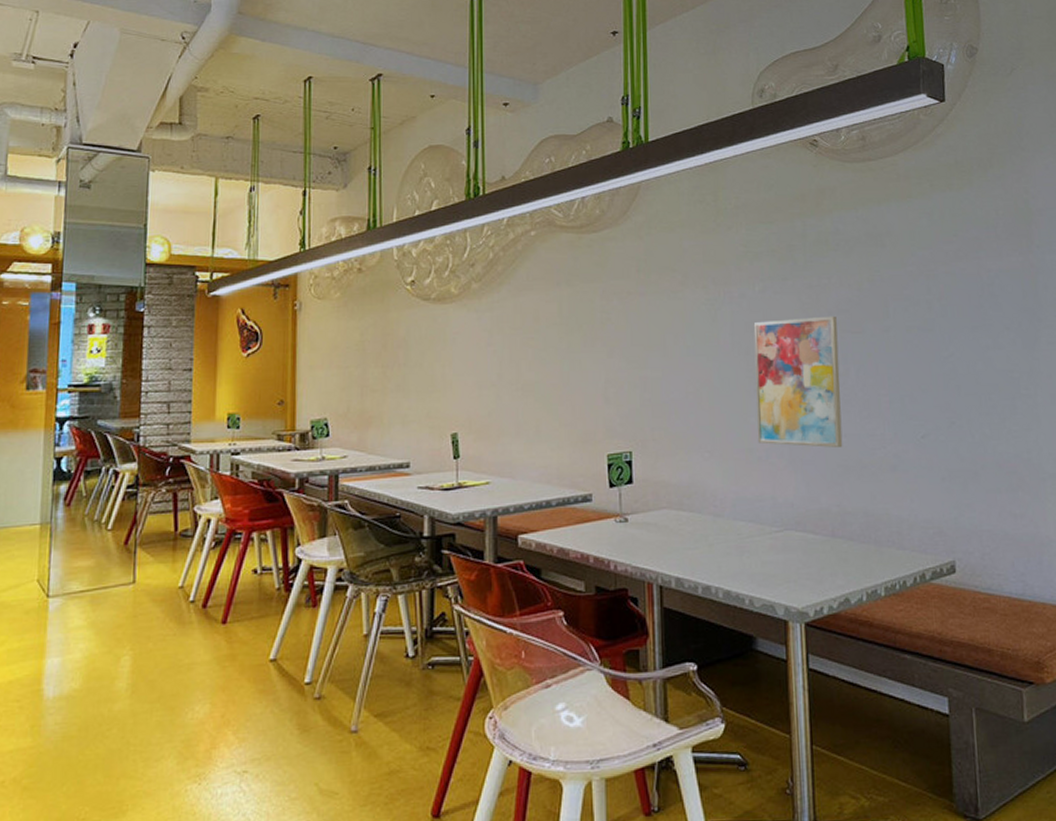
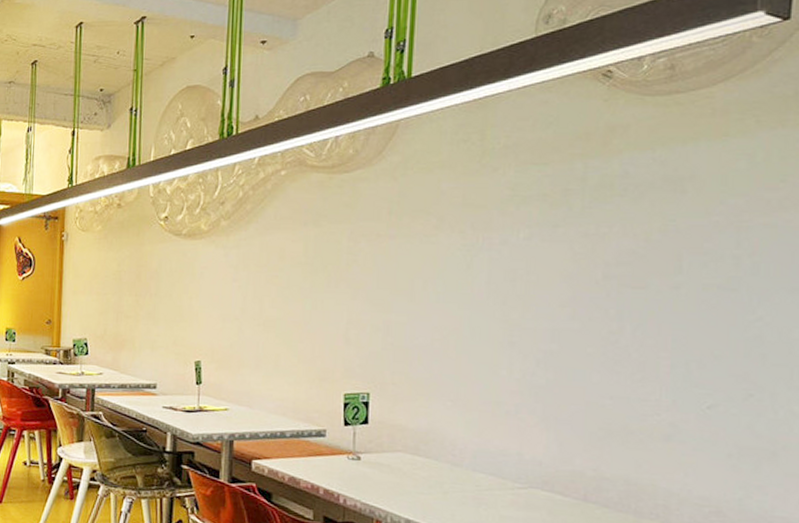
wall art: present [753,315,843,449] -> none [507,268,615,411]

